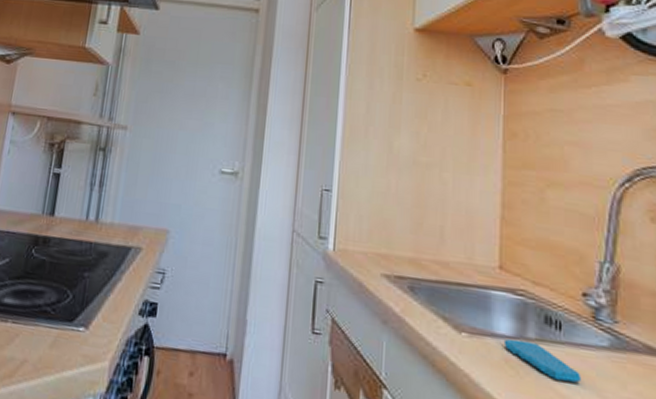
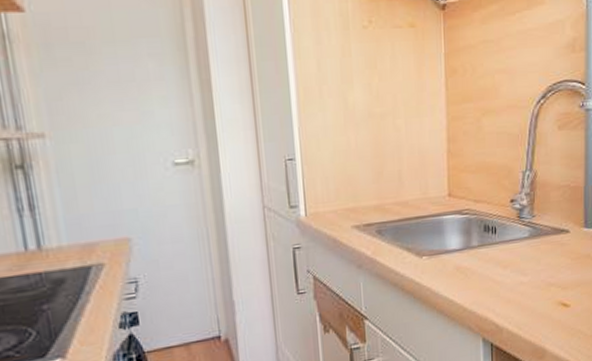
sponge: present [503,338,582,383] -> none [455,248,511,272]

